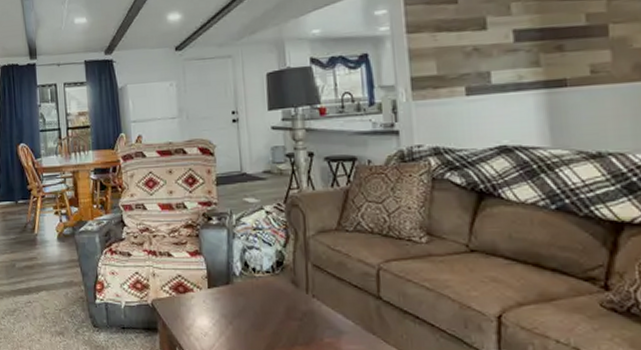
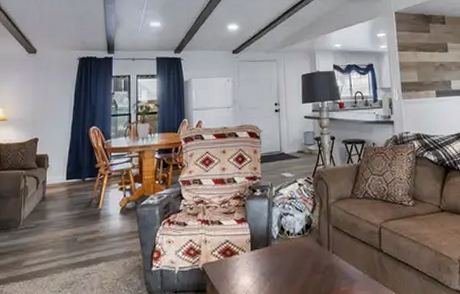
house plant: none [61,115,94,157] -> present [131,103,161,139]

